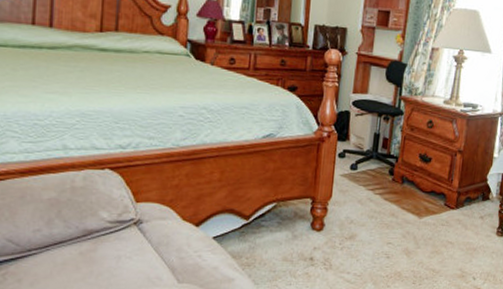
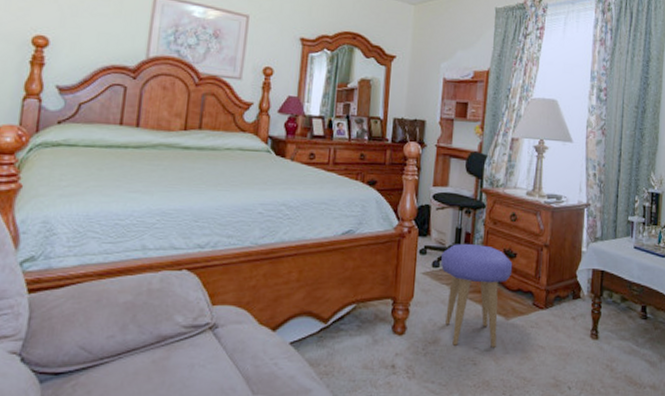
stool: none [359,148,428,243] -> present [441,244,513,347]

